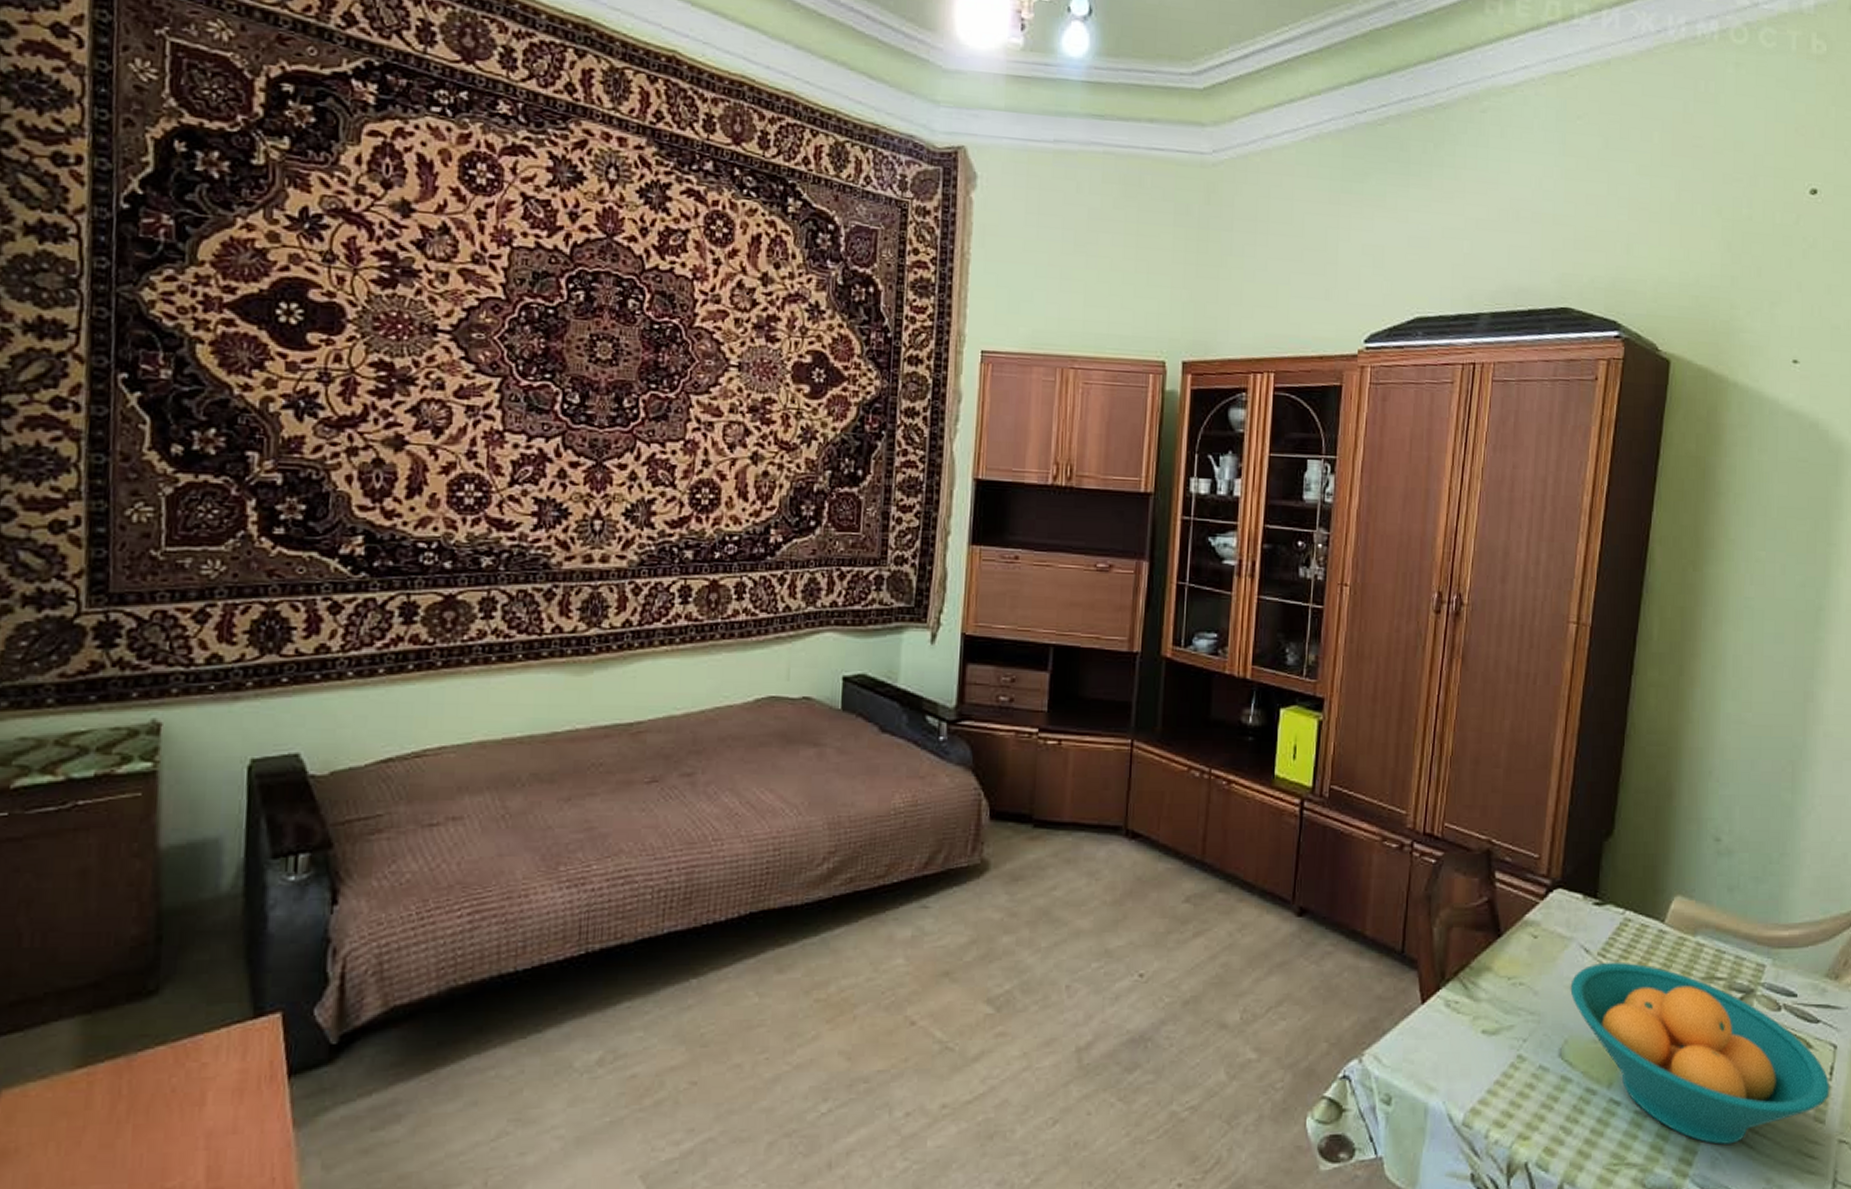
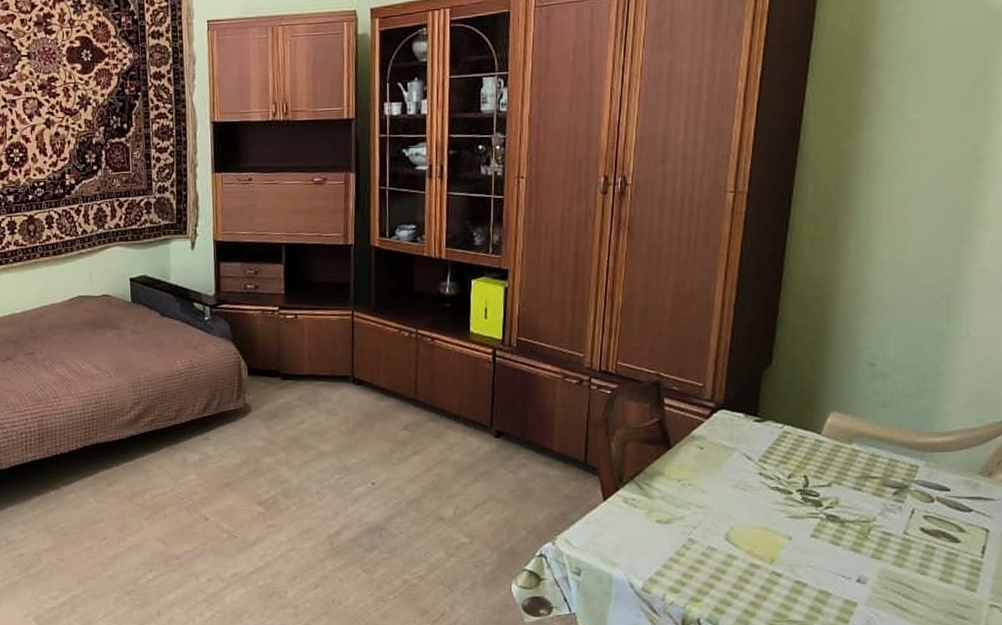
fruit bowl: present [1570,962,1830,1145] -> none [734,466,982,607]

